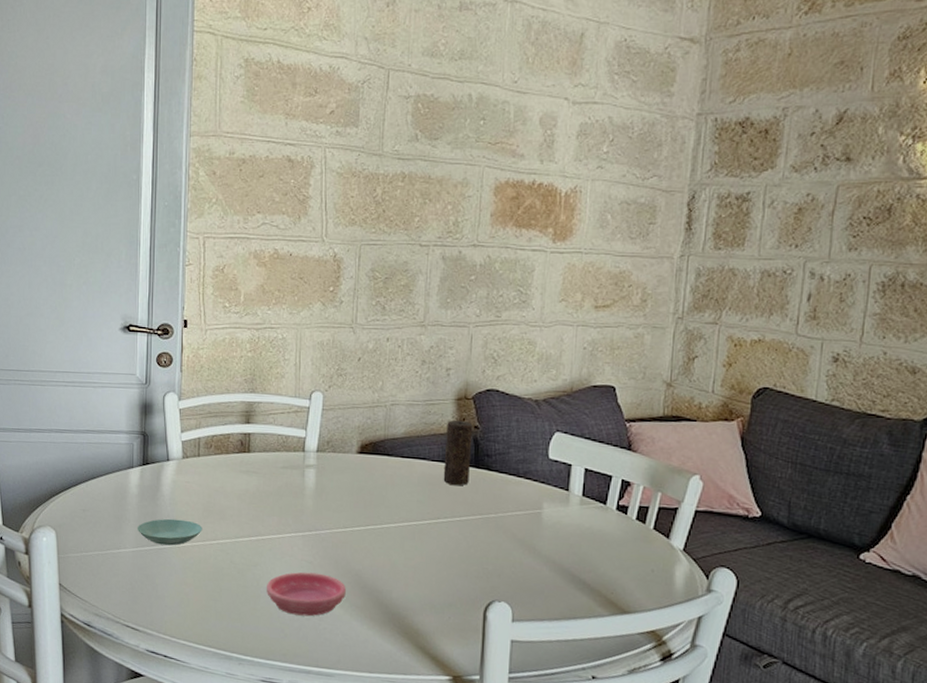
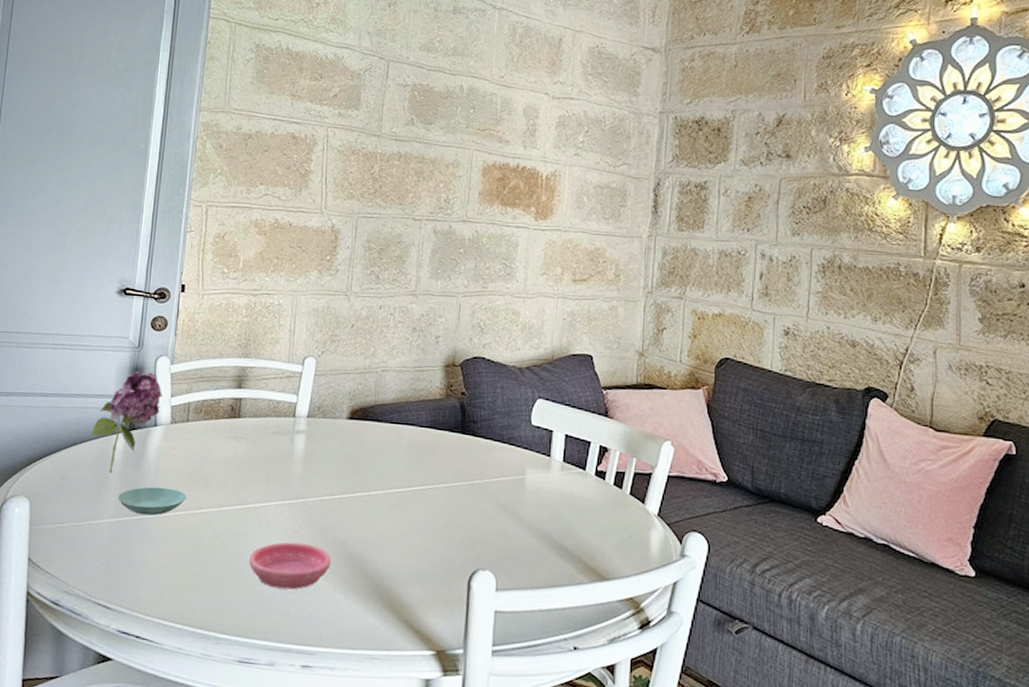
flower: none [106,407,172,506] -> present [89,371,162,474]
candle: present [443,420,473,486] -> none [430,386,460,452]

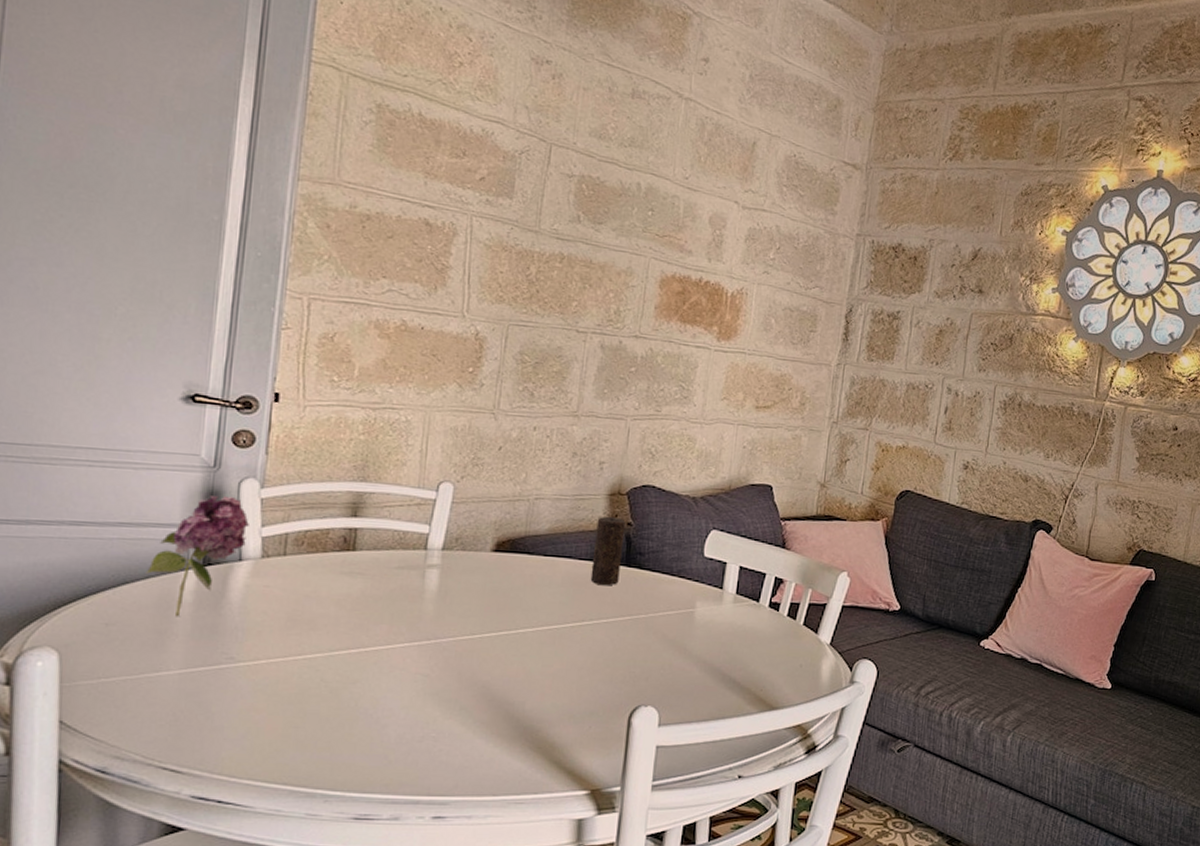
saucer: present [117,486,186,516] -> none [187,631,284,664]
saucer: present [249,542,331,590] -> none [367,687,470,738]
candle: none [430,386,460,452] -> present [590,516,626,586]

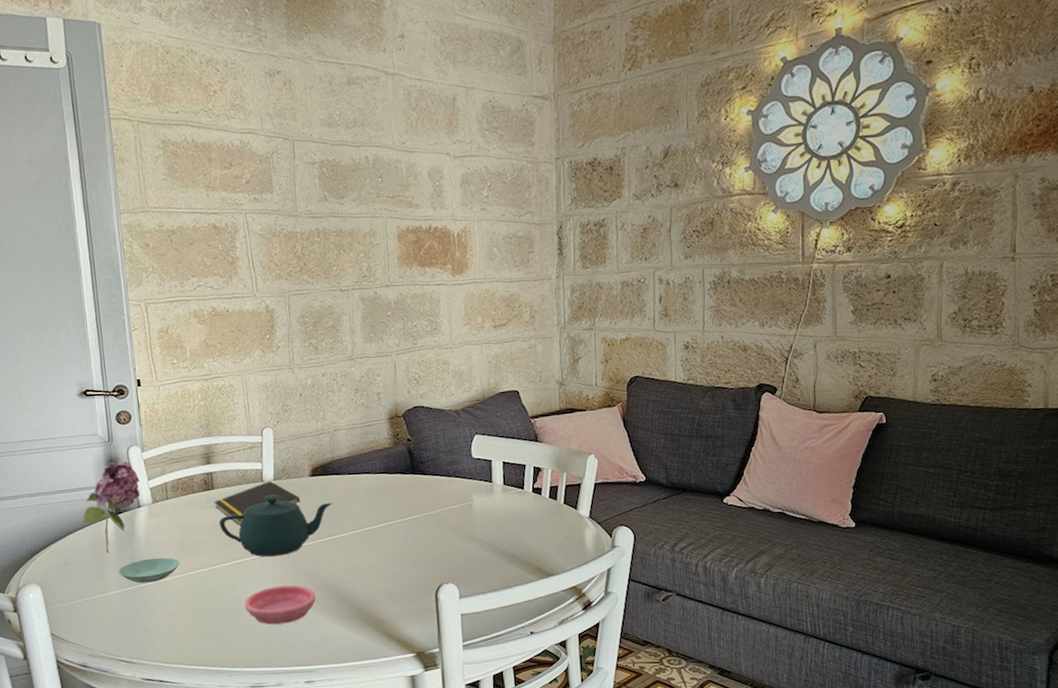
saucer: none [187,631,284,664] -> present [118,557,180,583]
notepad: none [351,549,474,602] -> present [214,480,301,526]
teapot: none [352,568,516,649] -> present [219,495,332,557]
saucer: none [367,687,470,738] -> present [245,585,316,625]
candle: present [590,516,626,586] -> none [383,435,409,492]

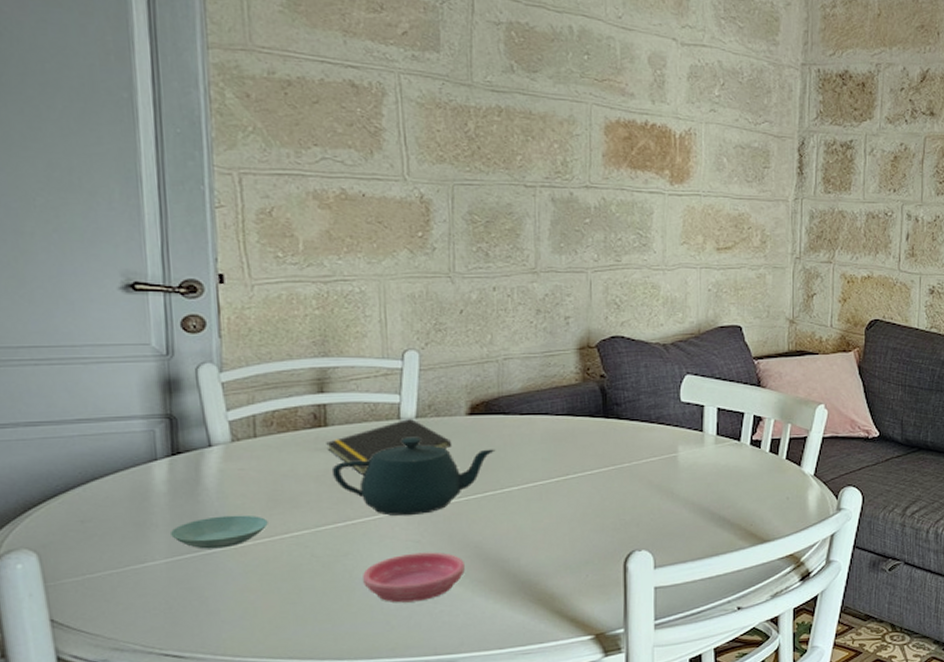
flower: present [81,462,141,553] -> none [113,384,213,508]

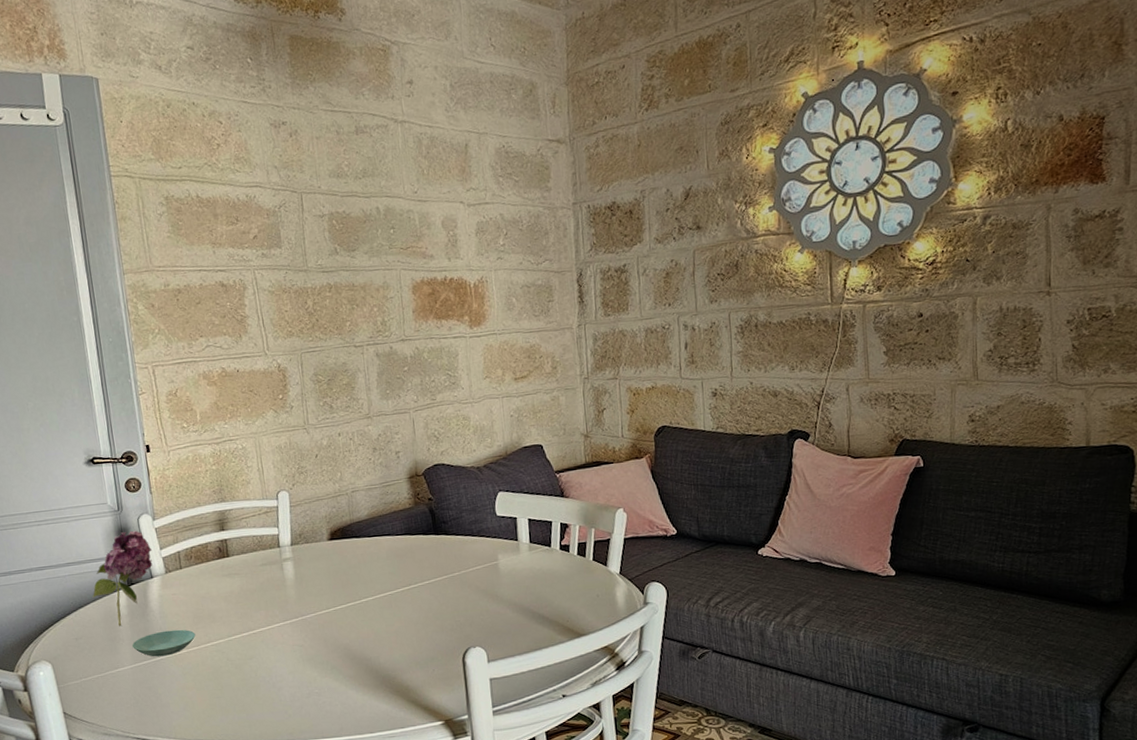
flower: none [113,384,213,508] -> present [92,531,153,627]
notepad: present [326,418,452,475] -> none [229,546,320,594]
teapot: present [331,436,496,516] -> none [235,560,353,626]
saucer: present [363,552,465,603] -> none [264,653,338,696]

